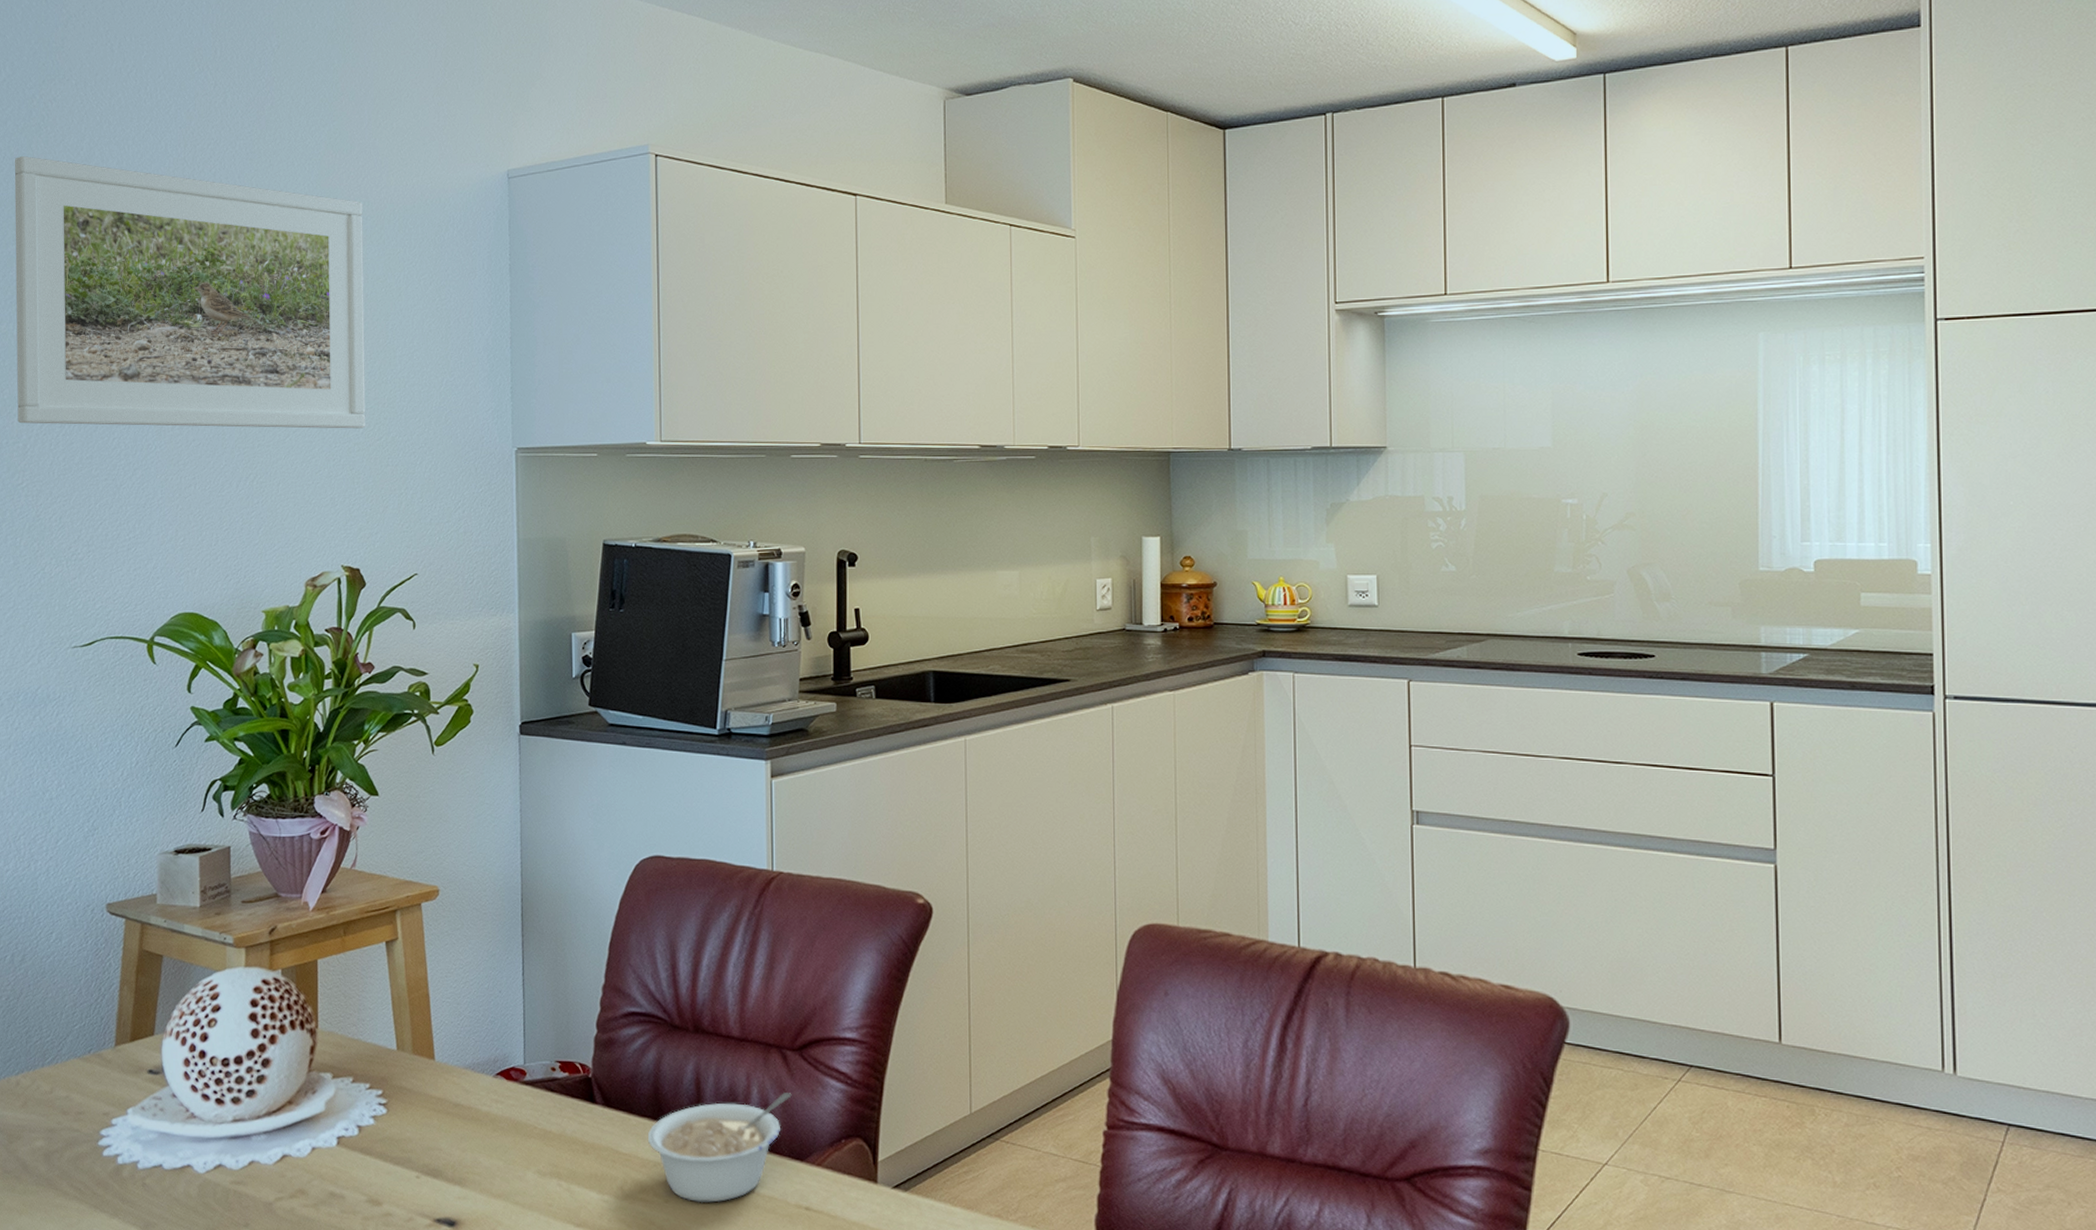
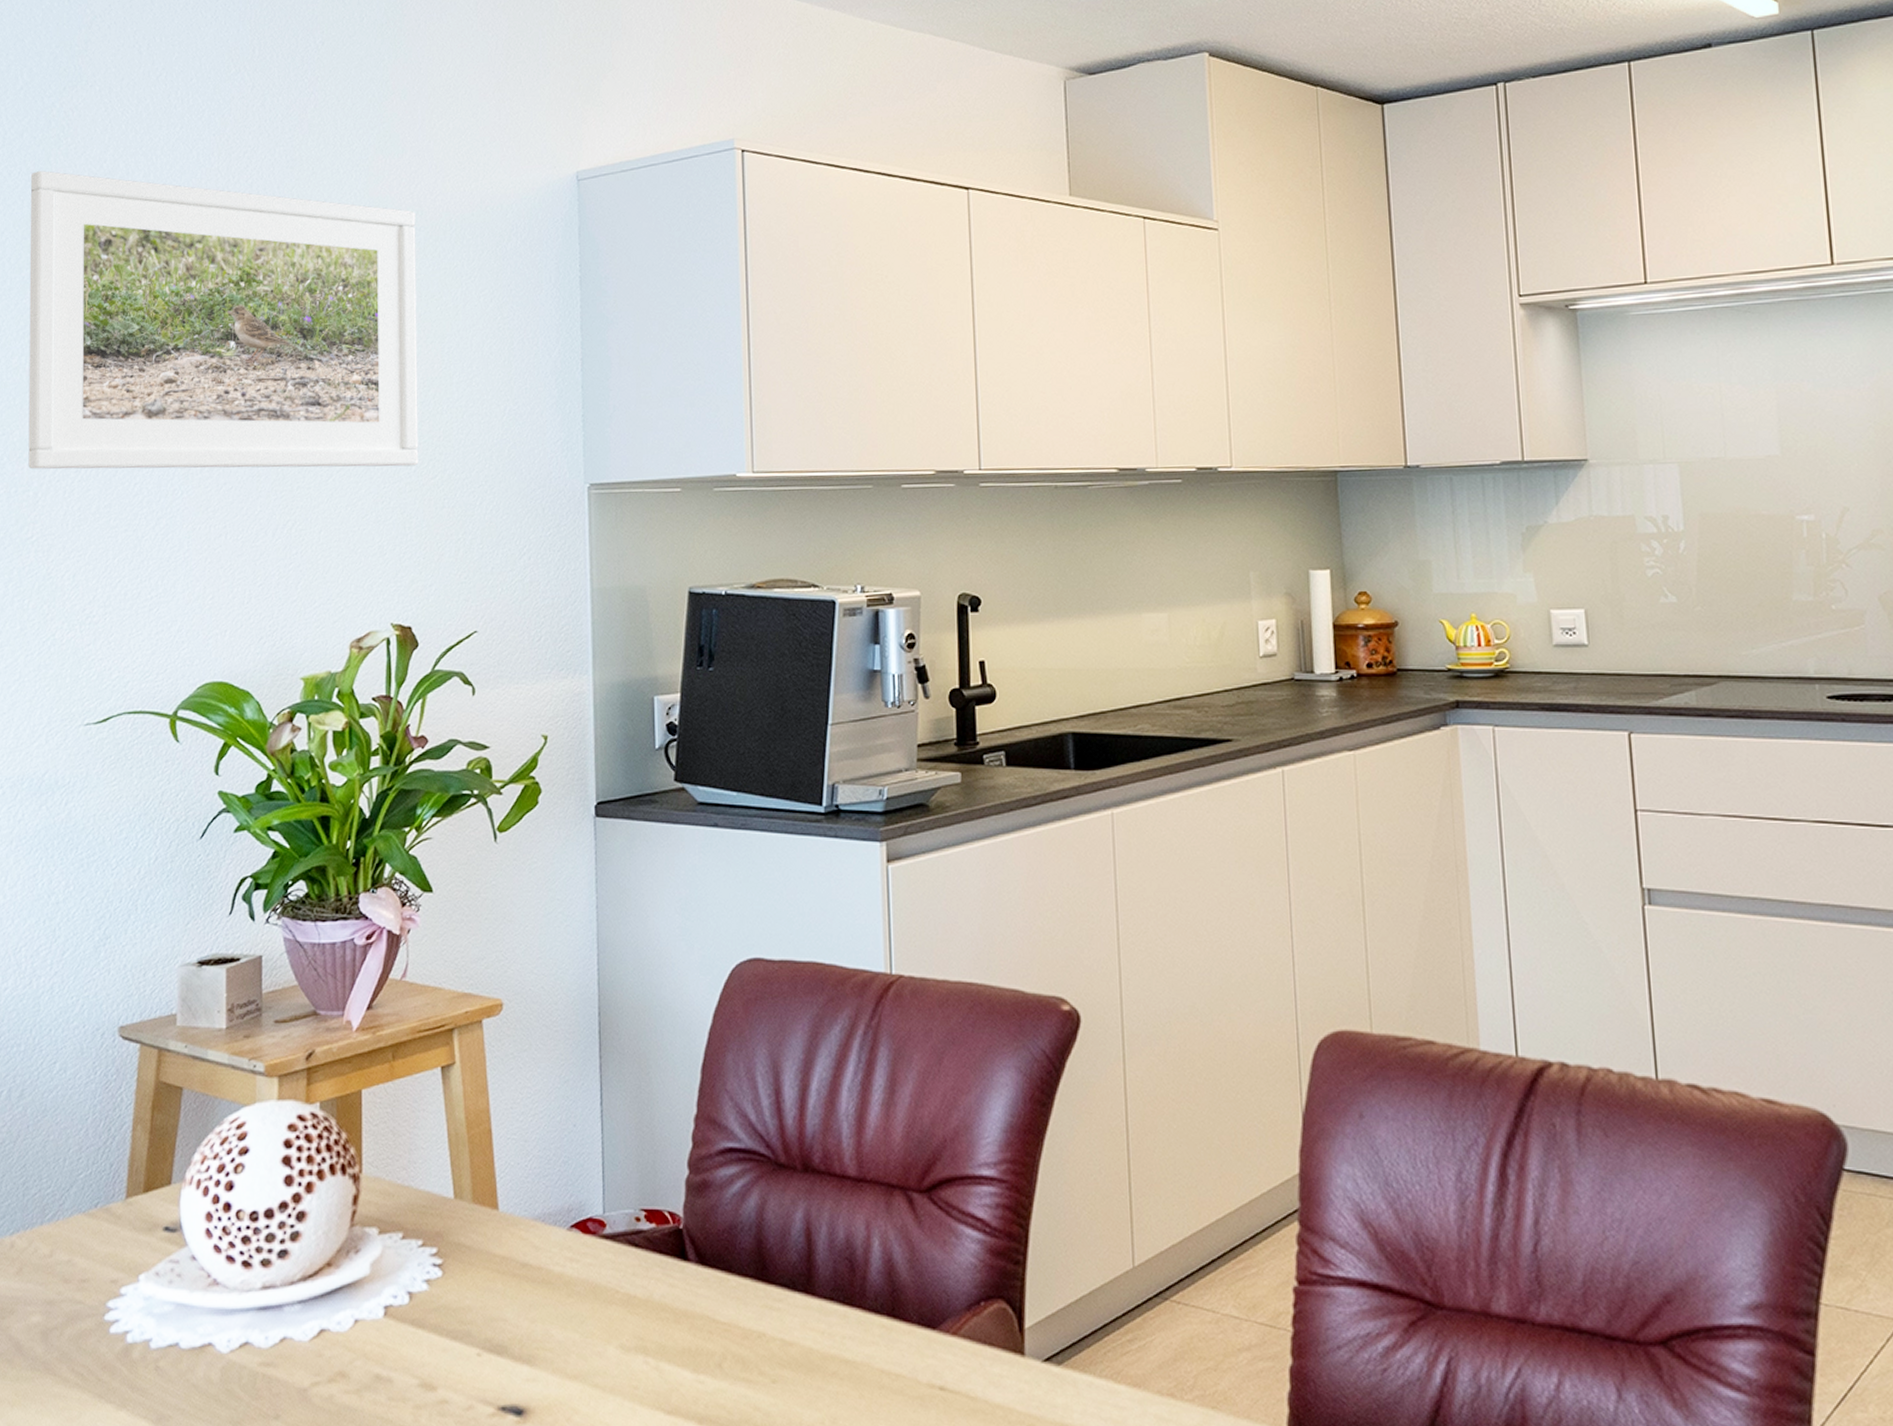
legume: present [648,1093,792,1203] -> none [750,1244,920,1383]

